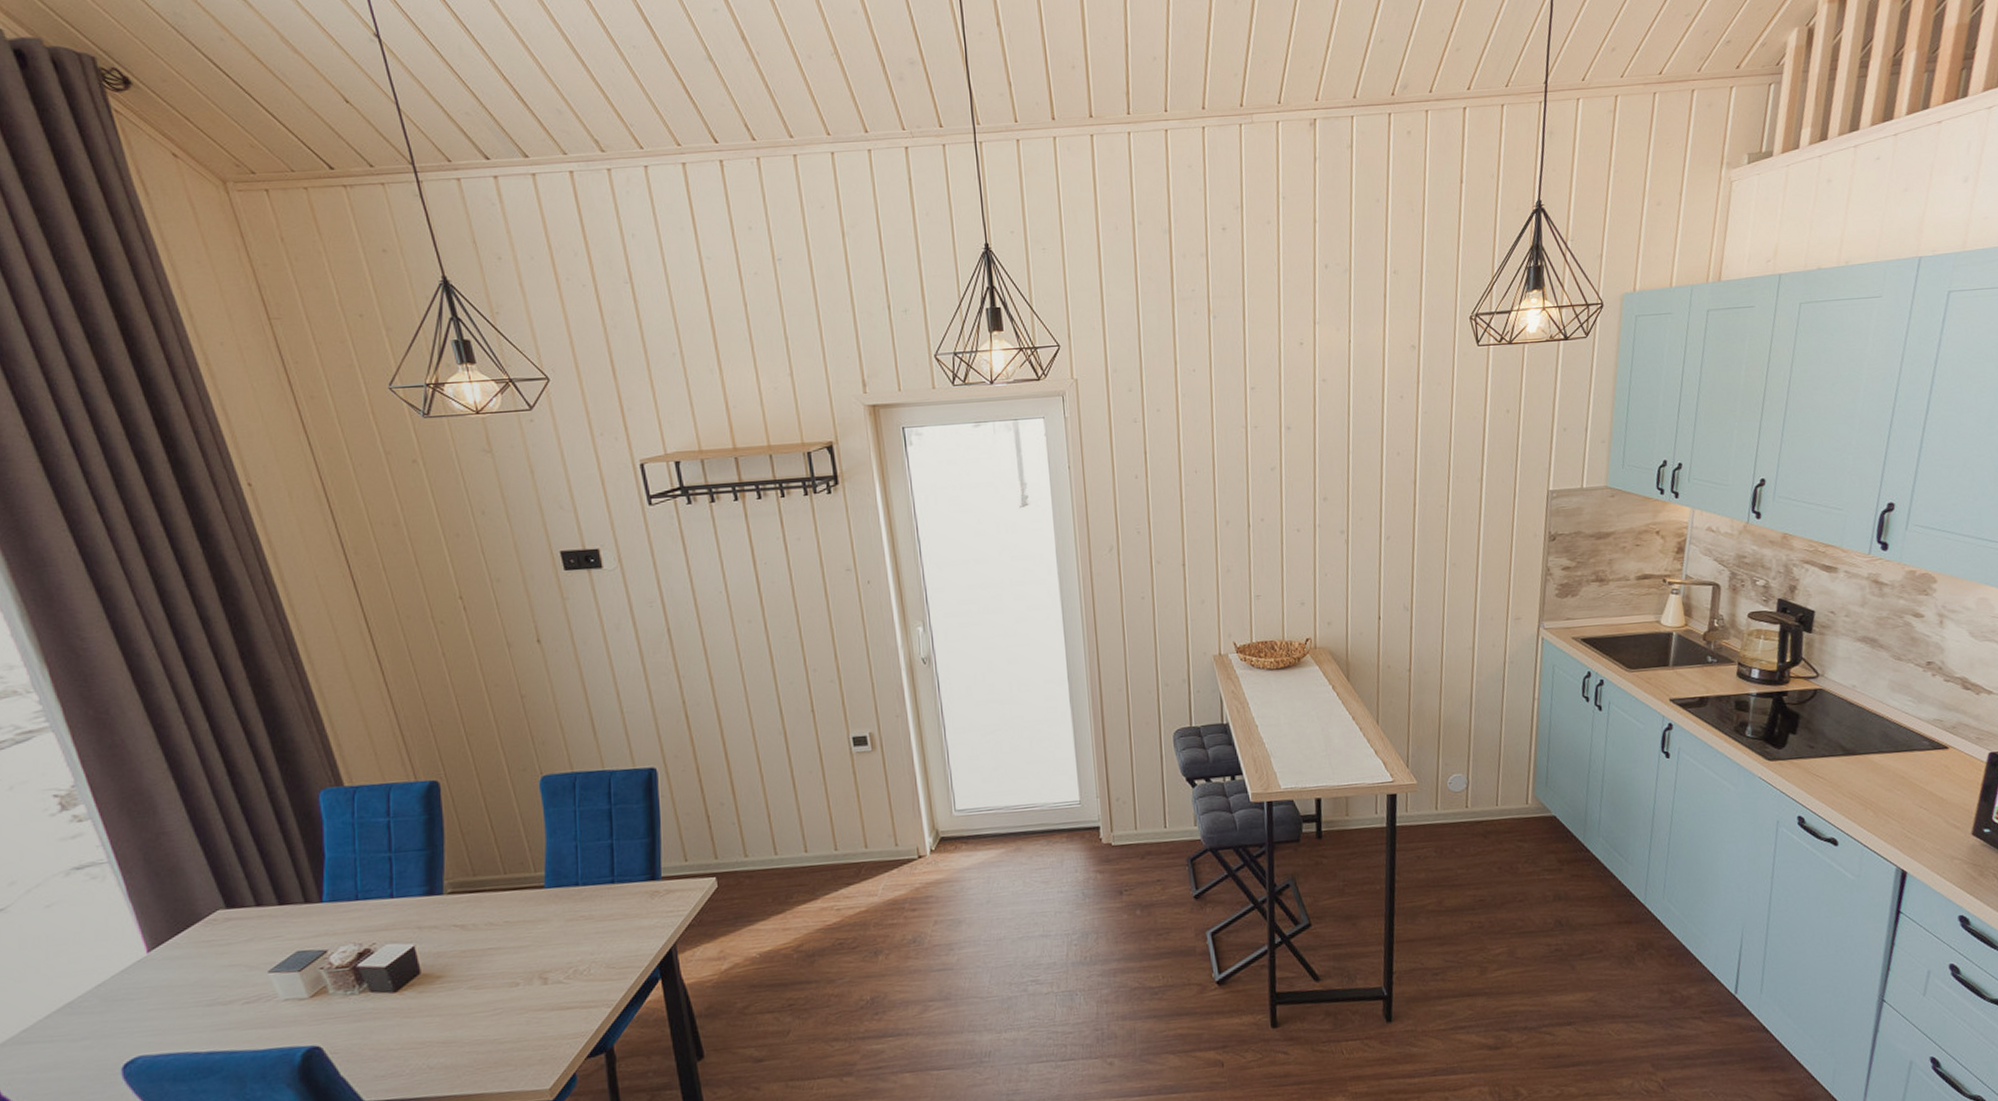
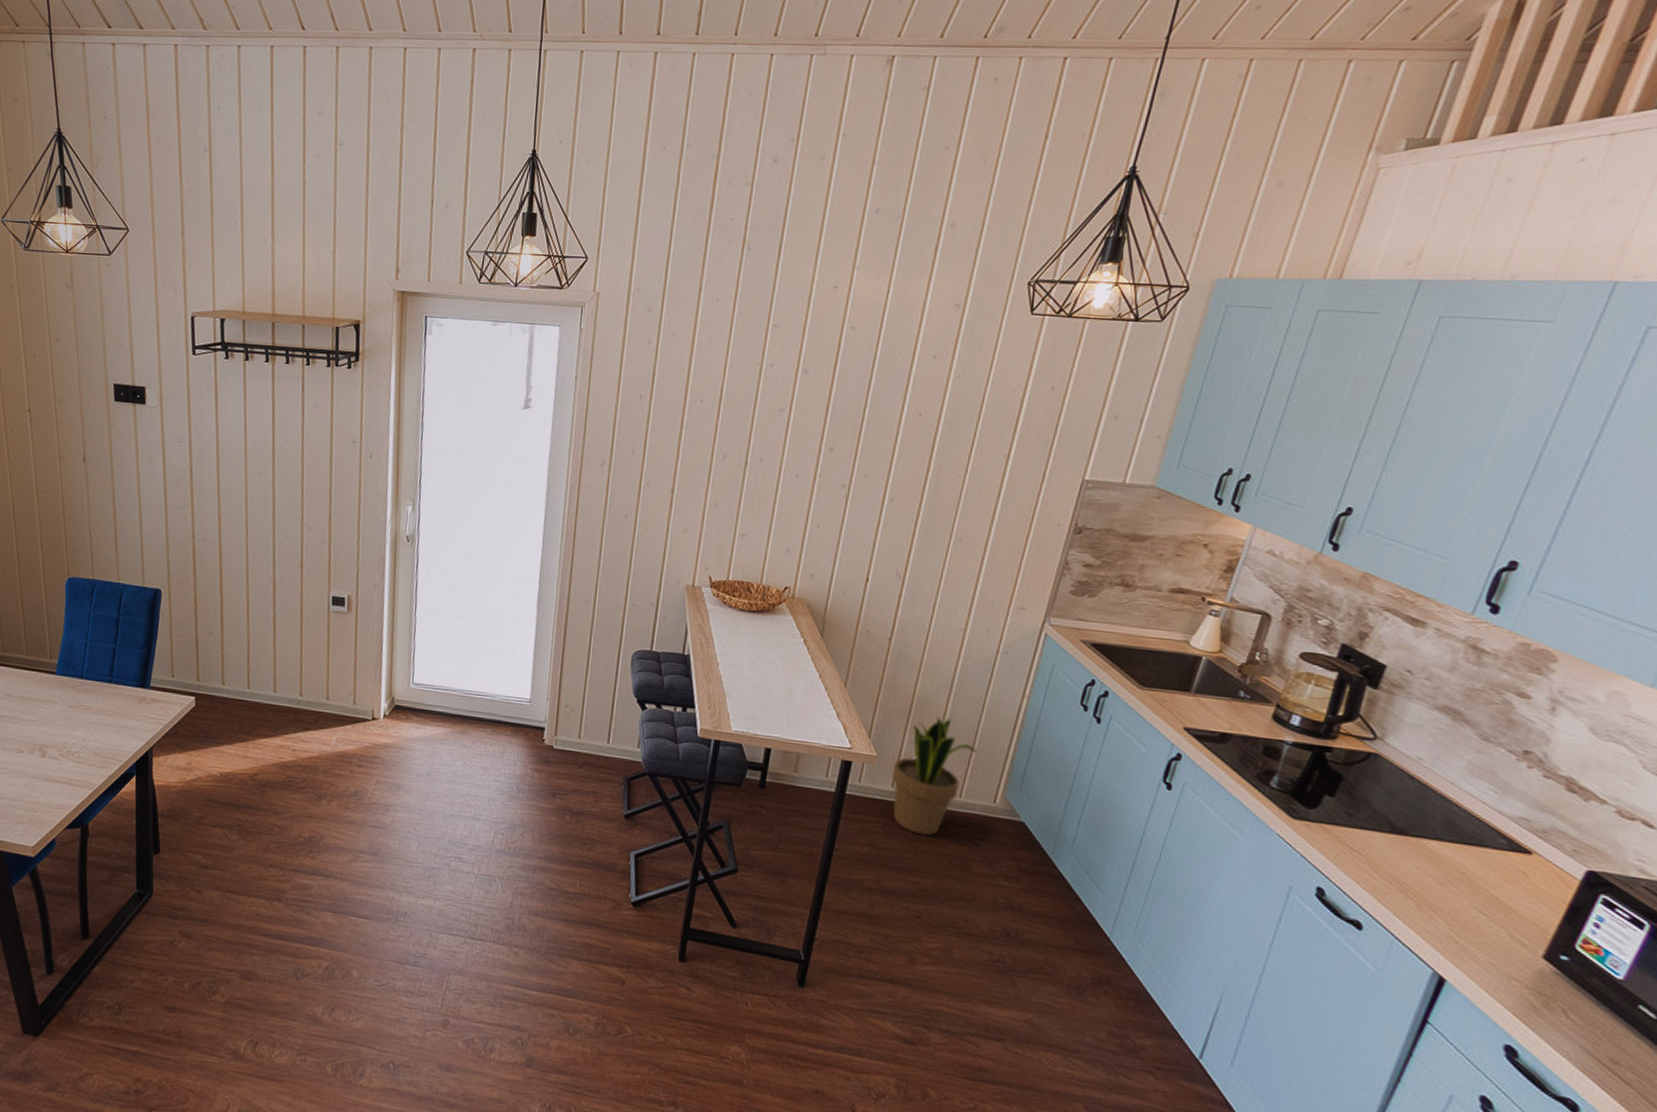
potted plant: none [1433,733,1503,850] -> present [892,716,977,836]

